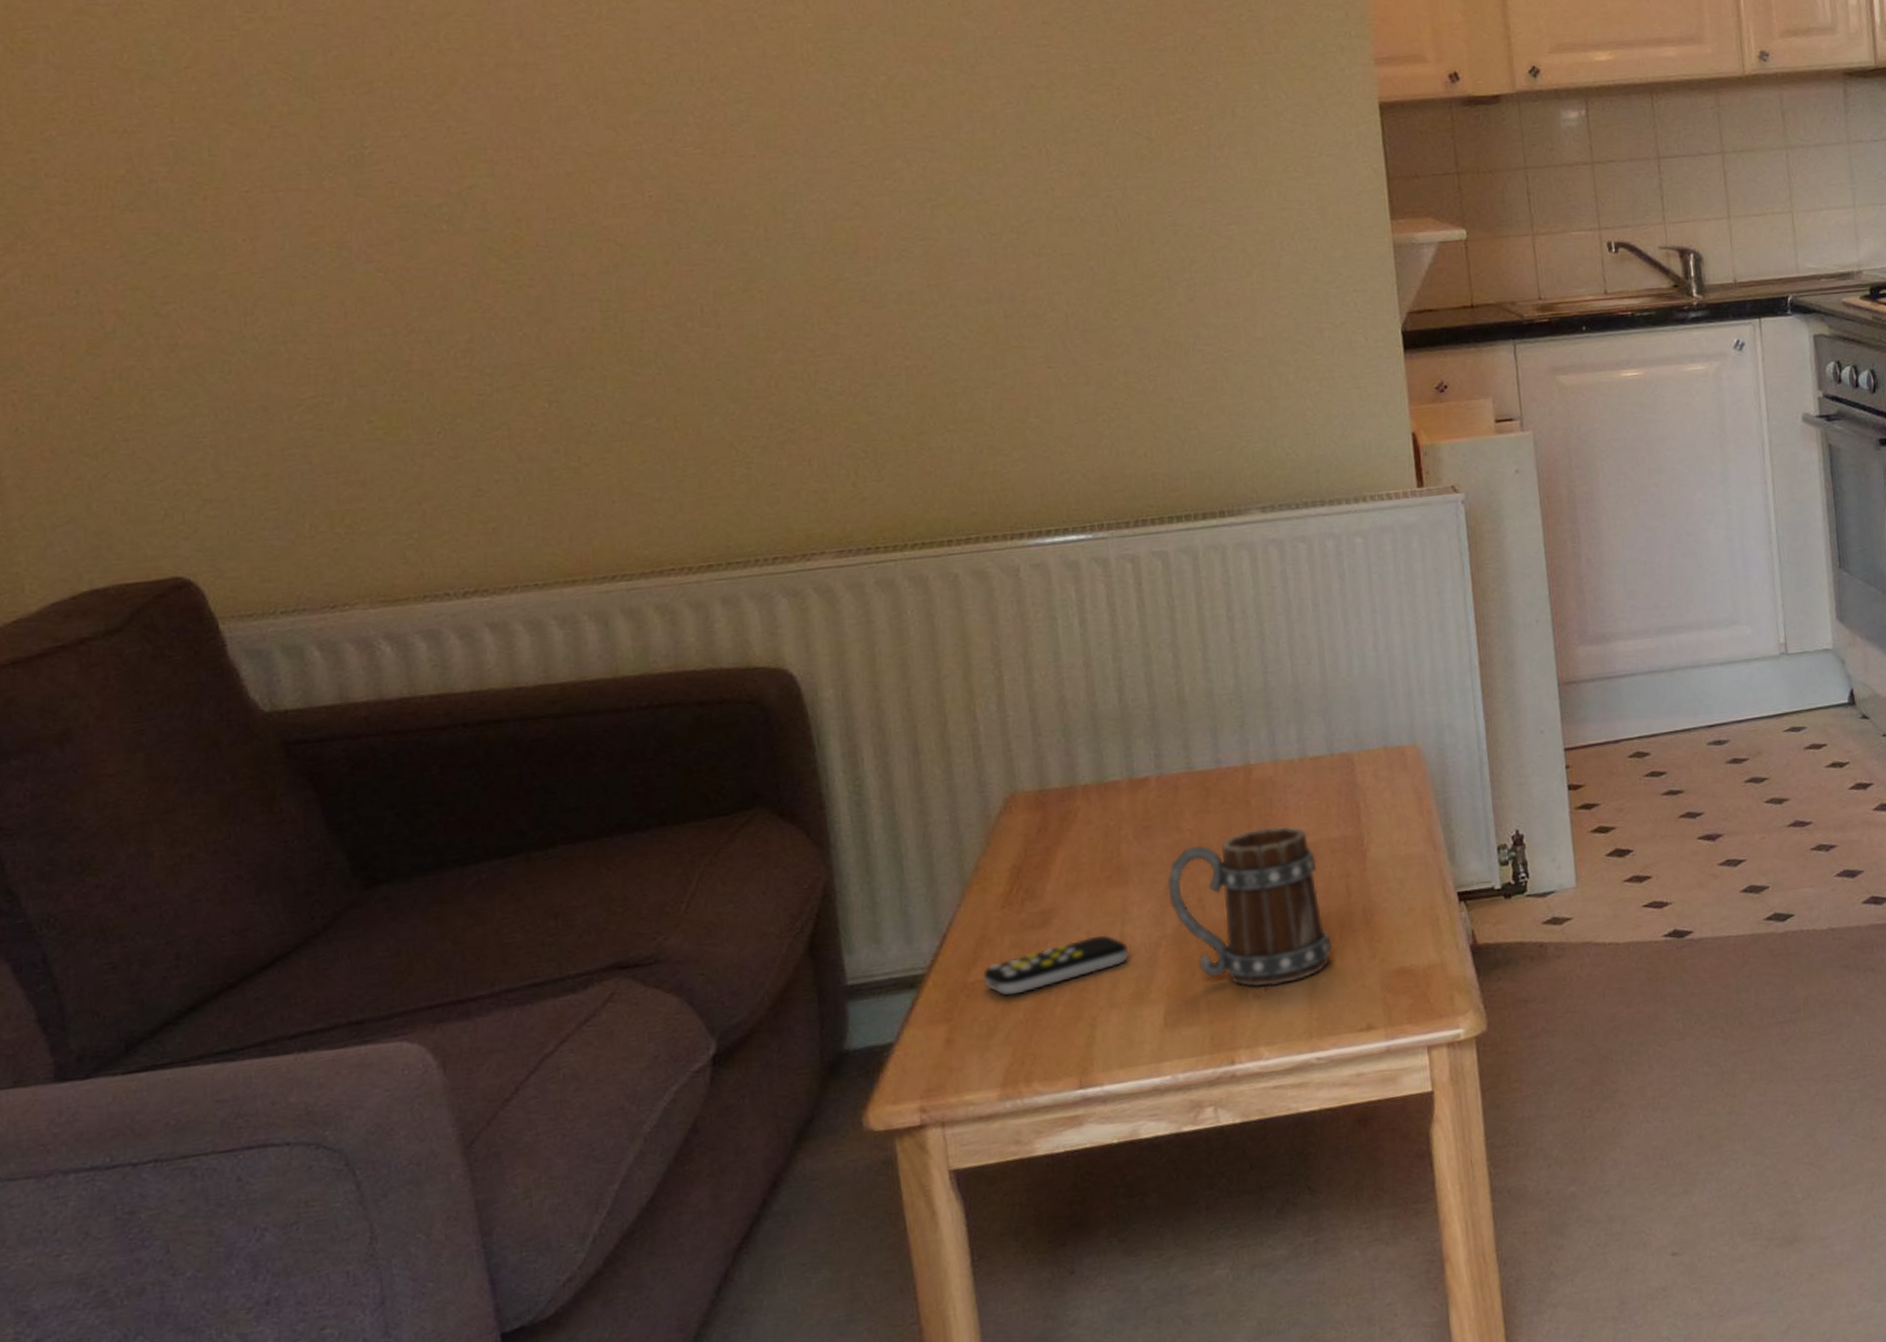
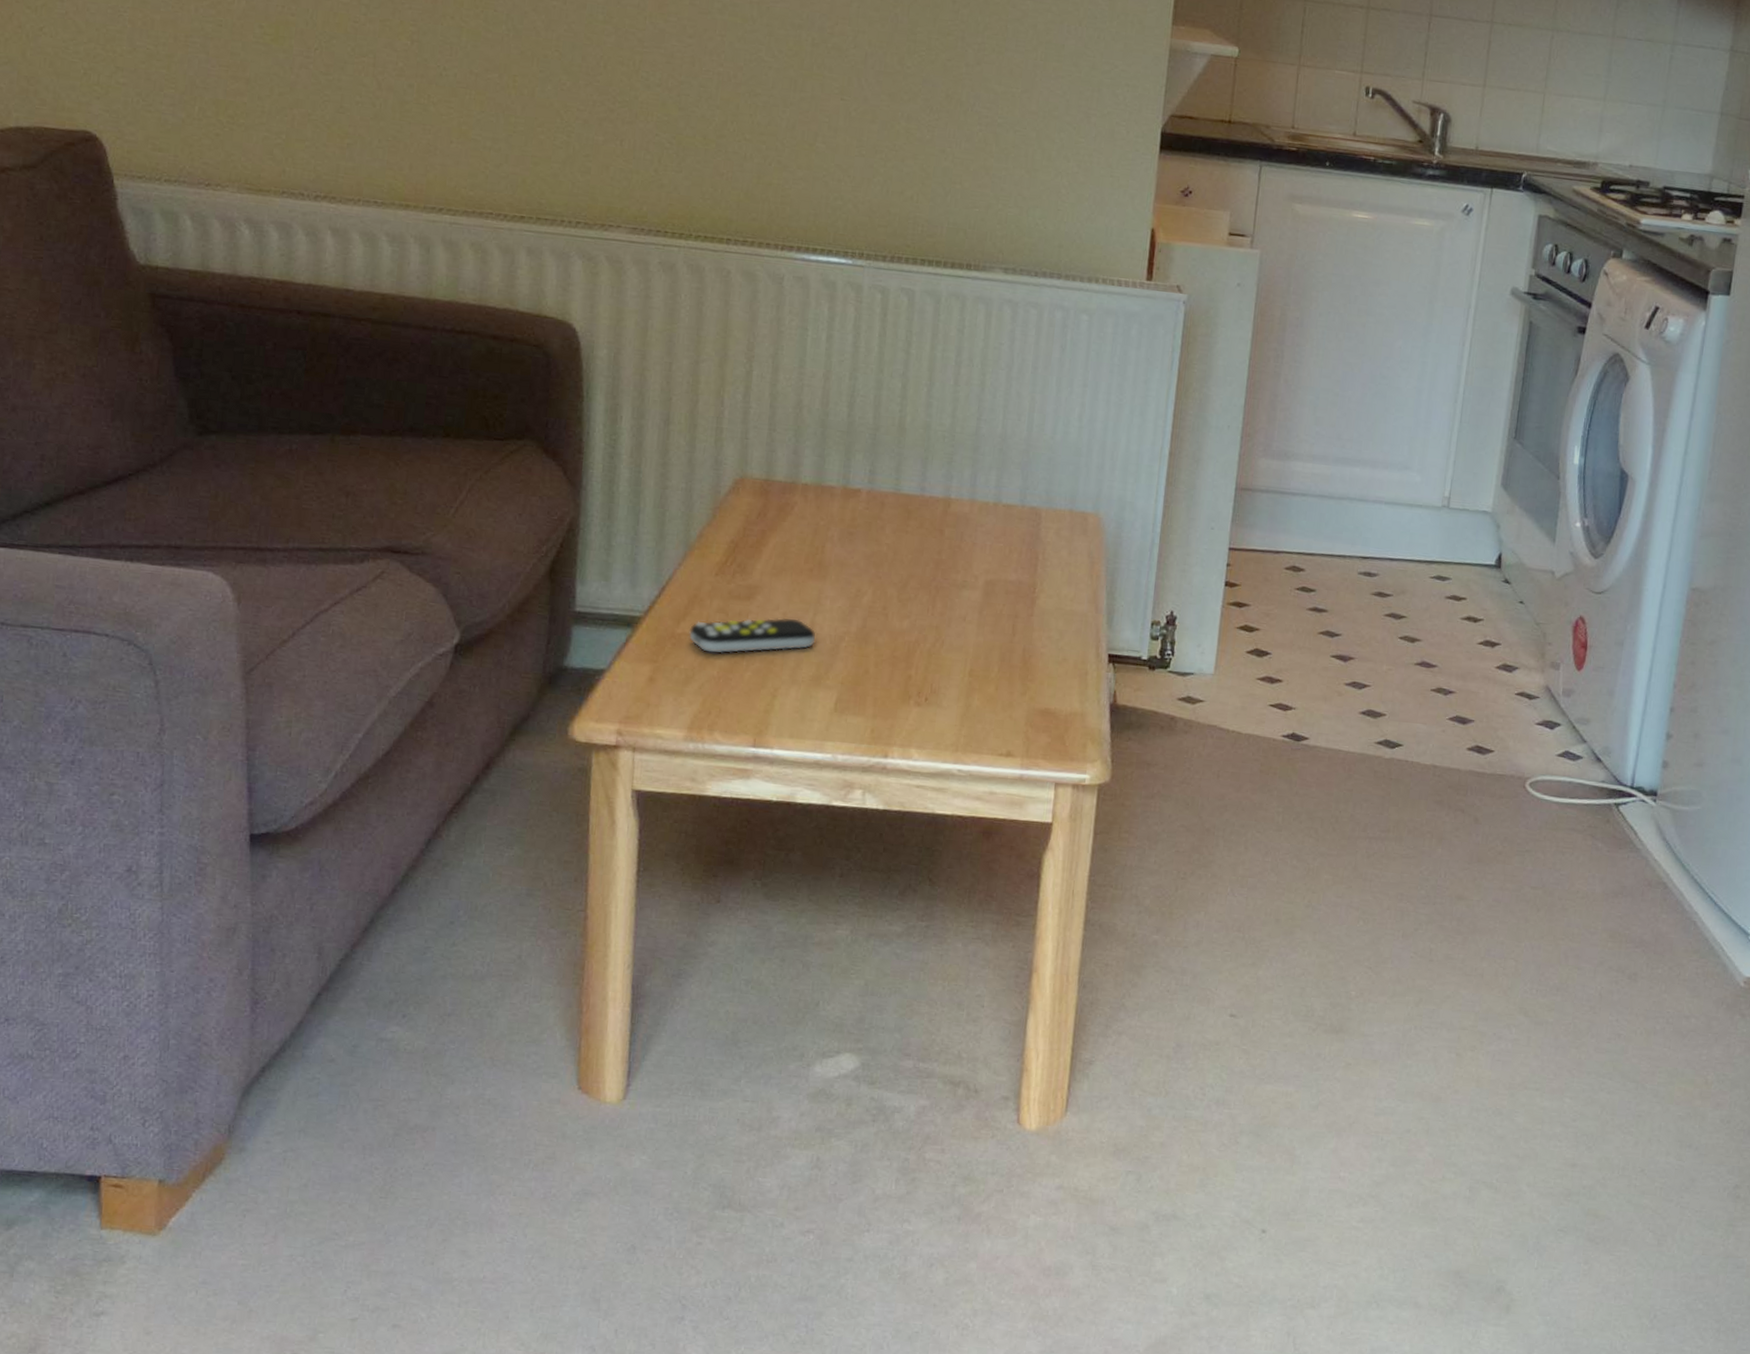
mug: present [1167,826,1333,987] -> none [858,556,991,699]

